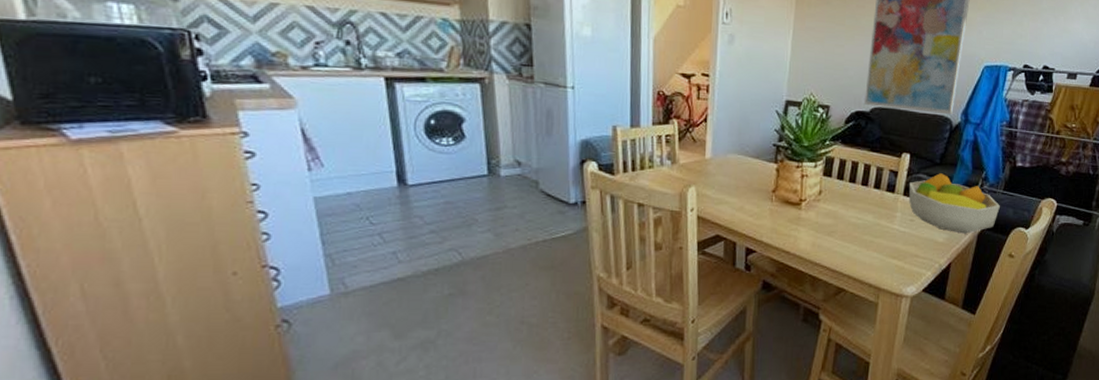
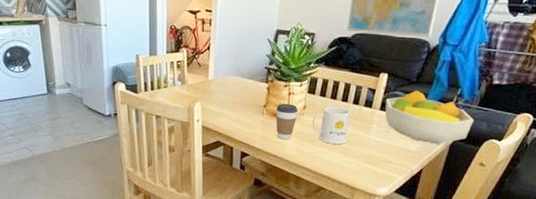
coffee cup: none [787,188,813,232] -> present [276,104,298,140]
mug: none [830,191,872,236] -> present [312,106,351,144]

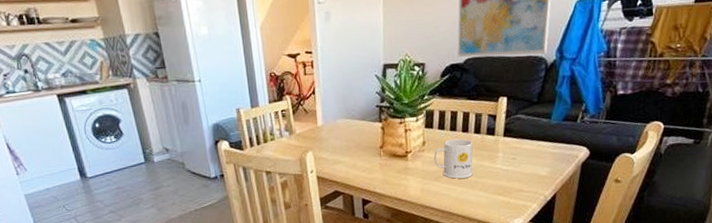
coffee cup: present [276,104,298,140] -> none [394,141,417,181]
fruit bowl: present [385,91,474,144] -> none [509,111,603,166]

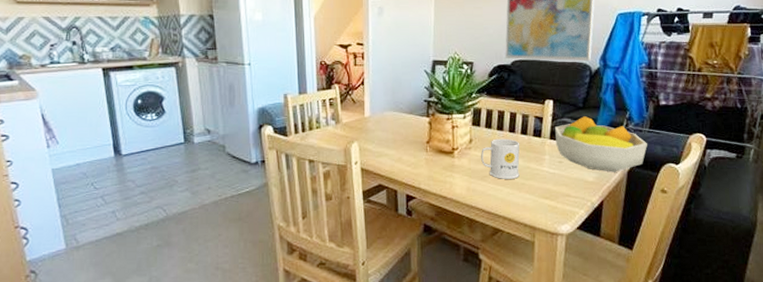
fruit bowl: none [509,111,603,166] -> present [555,116,647,172]

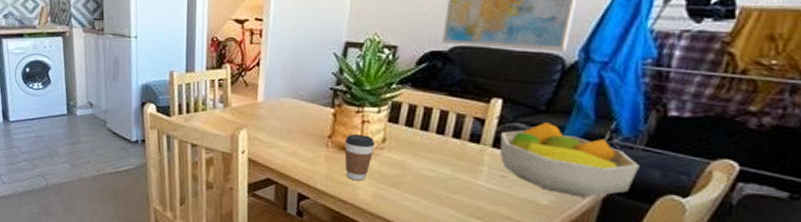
coffee cup: none [440,138,464,178] -> present [344,134,375,181]
mug: present [481,138,520,179] -> none [395,140,450,191]

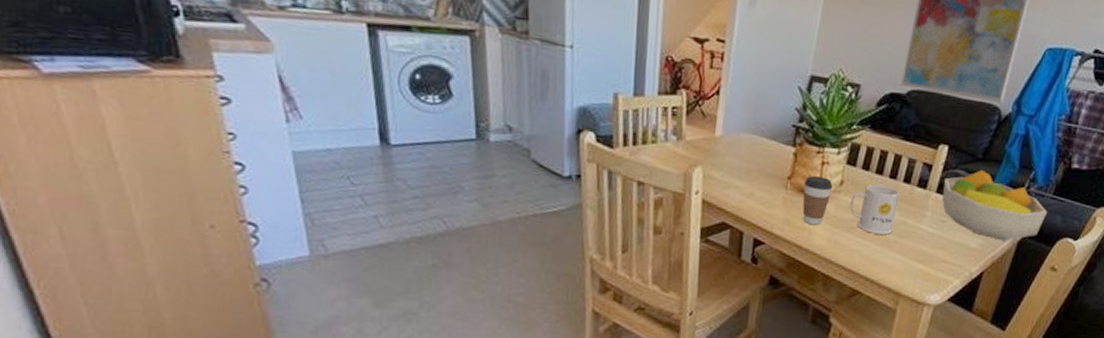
mug: none [395,140,450,191] -> present [850,184,900,235]

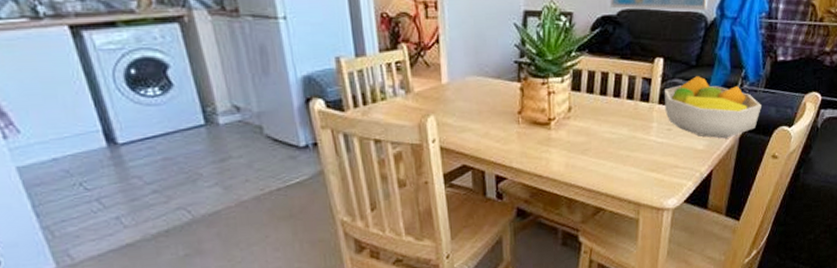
coffee cup: present [802,176,833,226] -> none [534,106,562,154]
mug: present [850,184,900,235] -> none [581,104,626,152]

